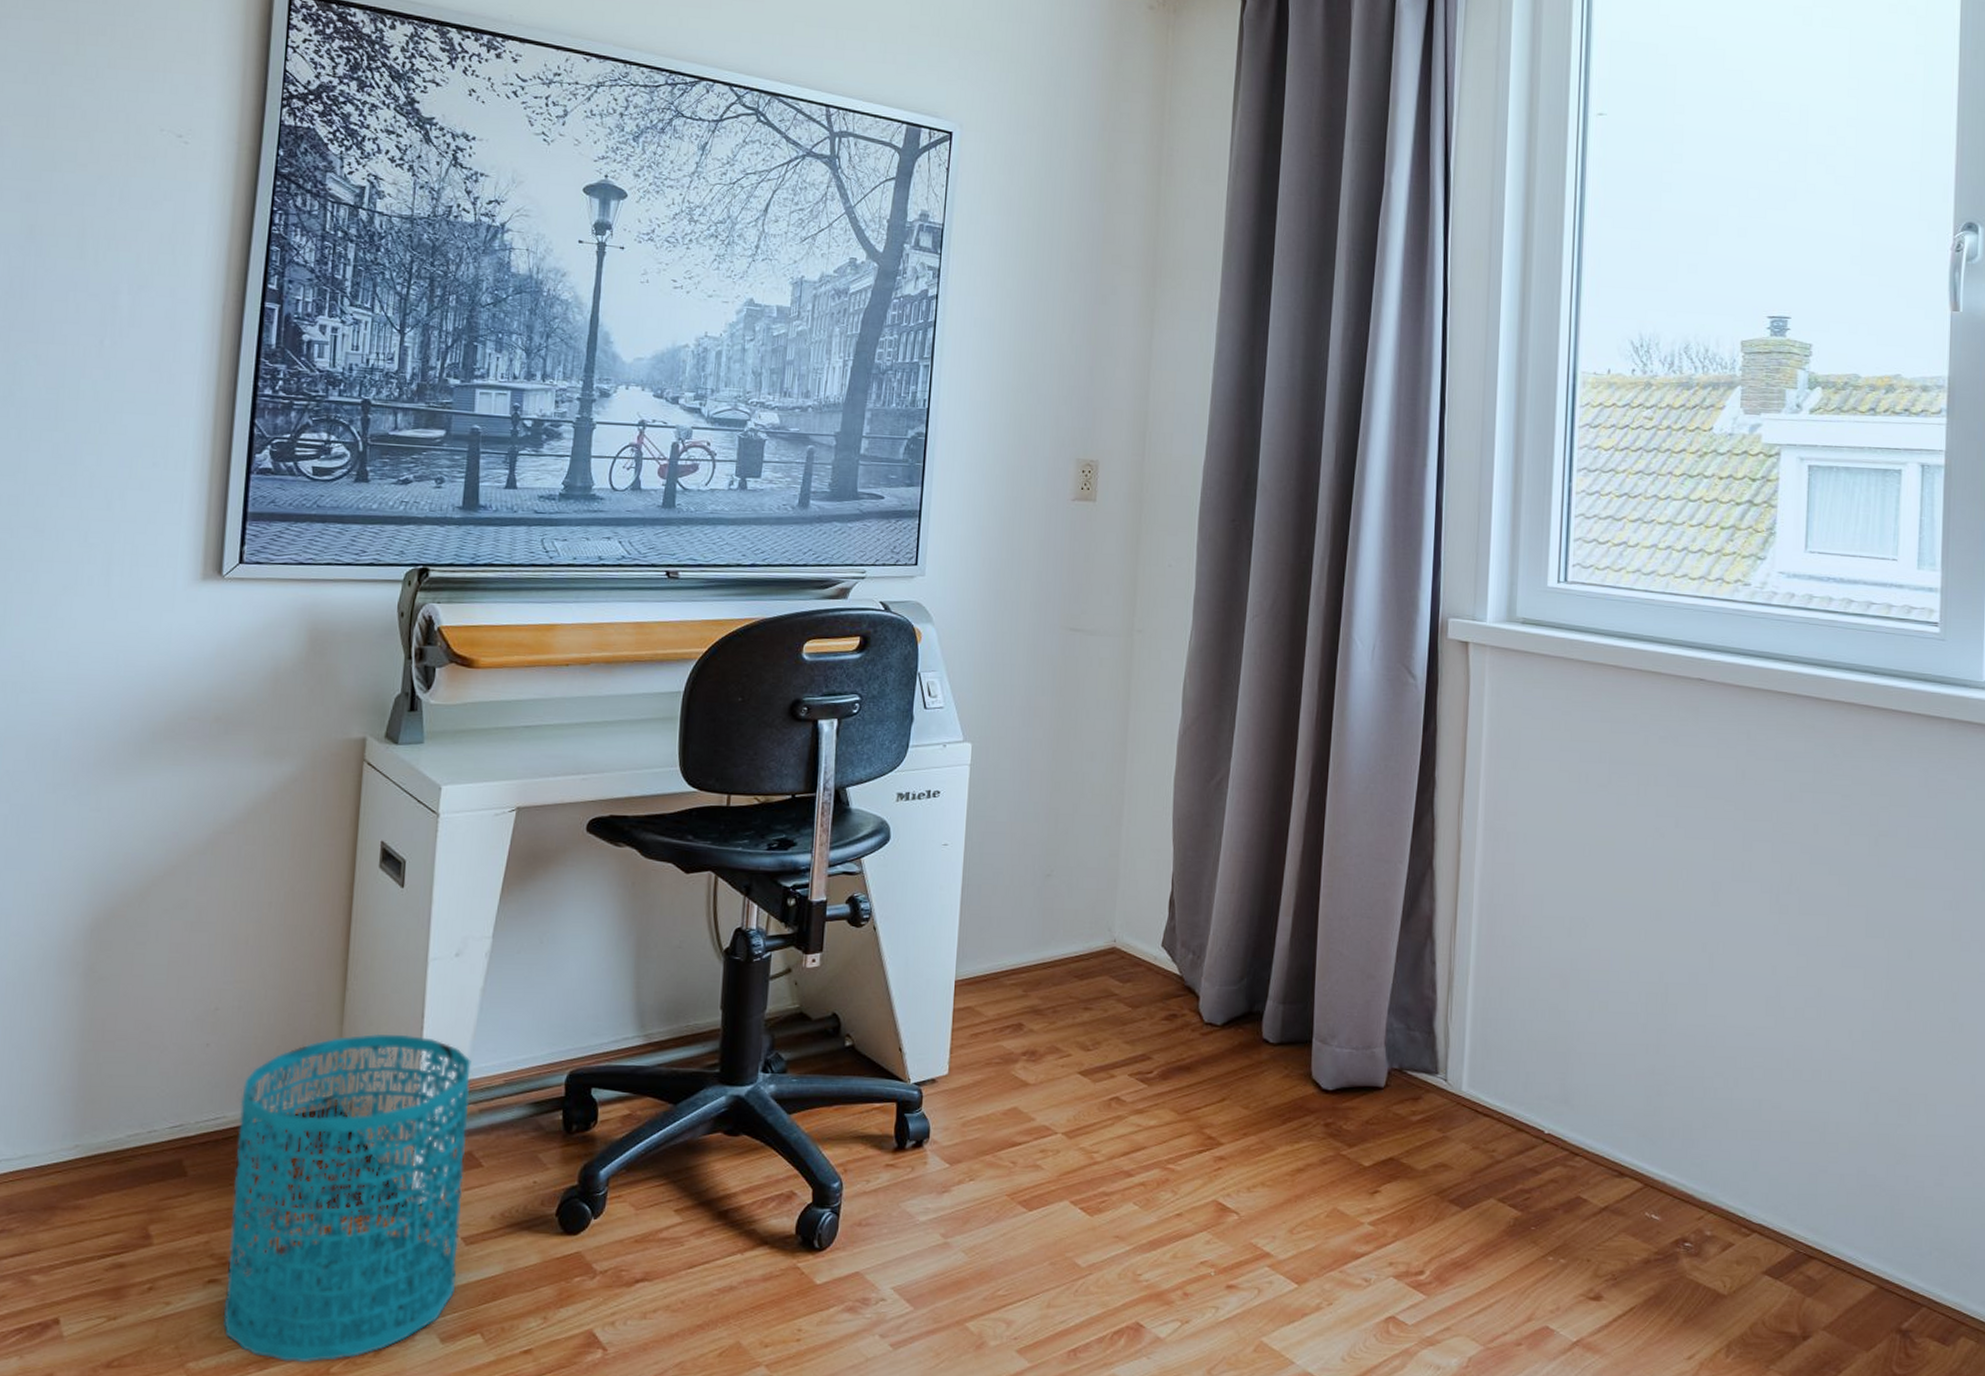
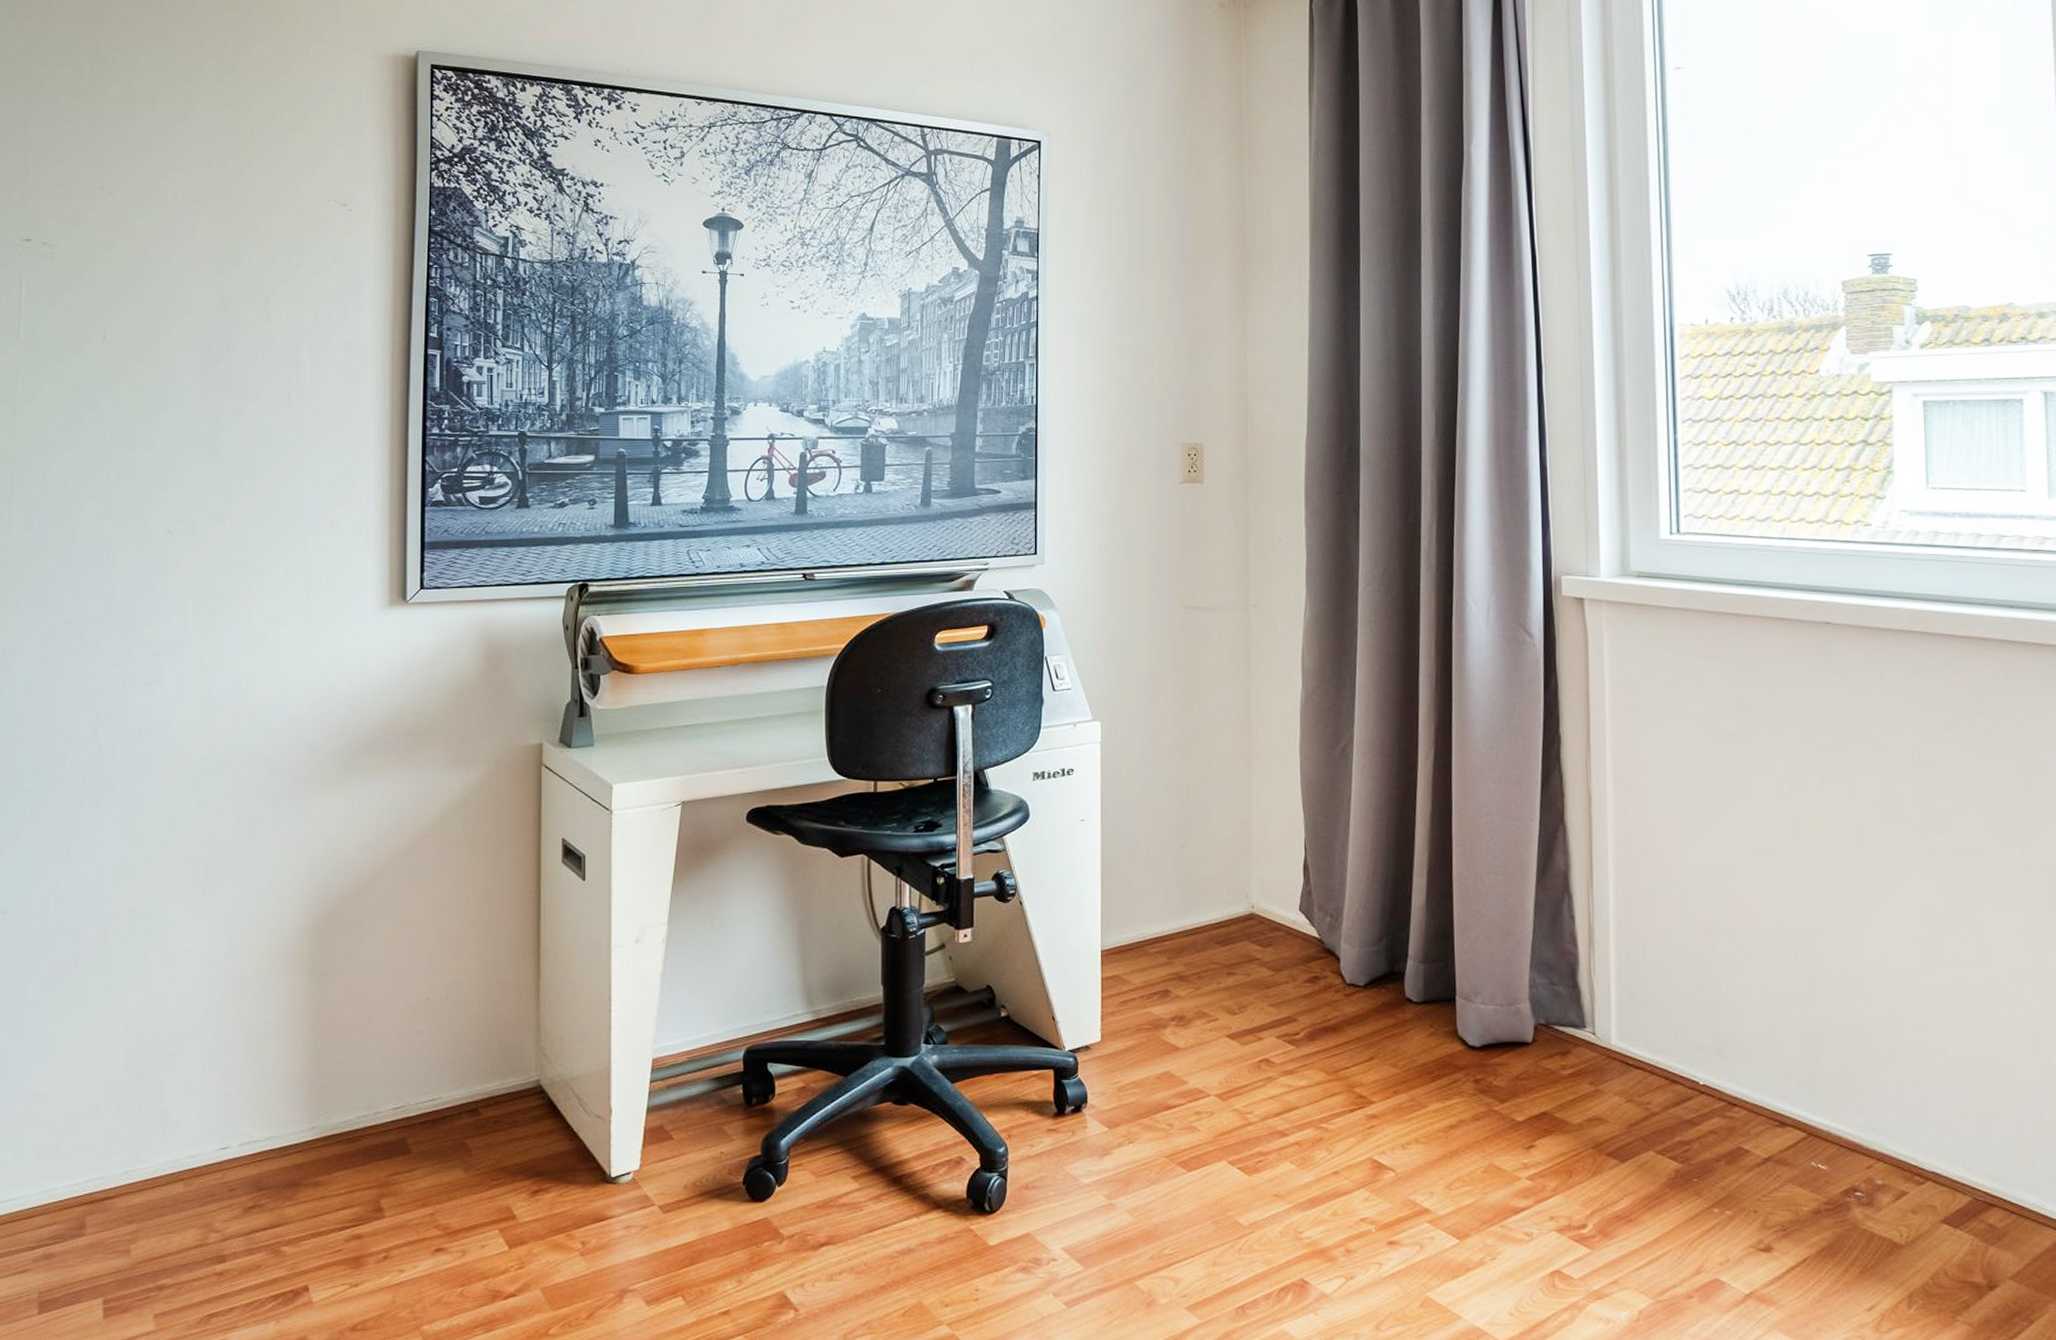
wastebasket: present [223,1033,471,1363] -> none [451,1017,657,1325]

